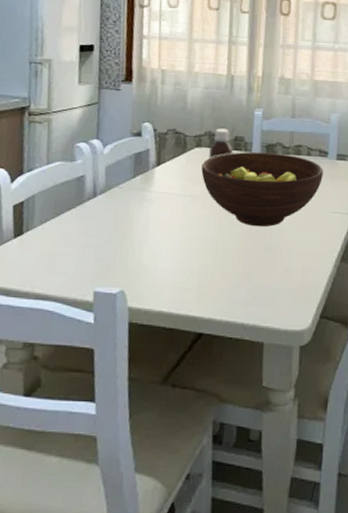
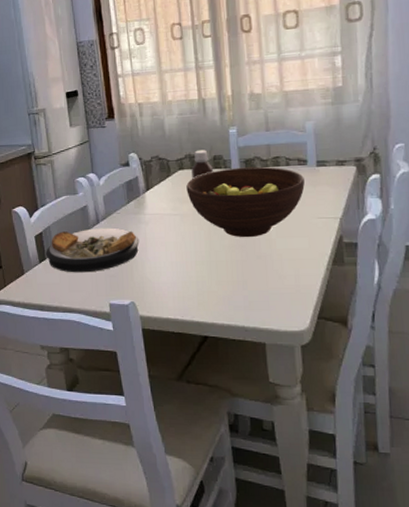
plate: none [24,202,141,254] -> present [46,227,140,273]

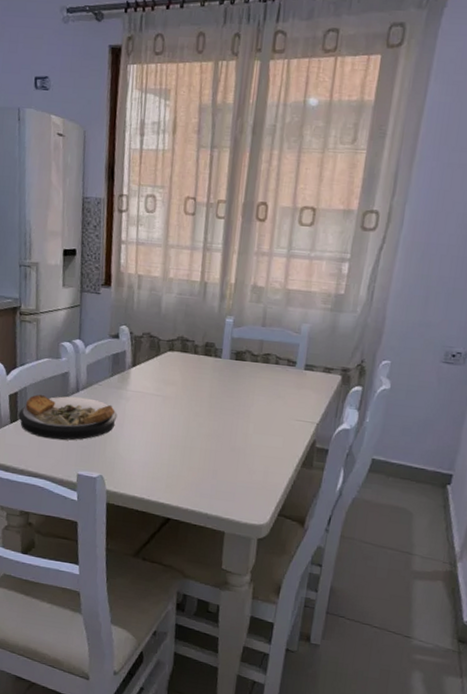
fruit bowl: present [186,166,305,238] -> none [173,357,290,429]
bottle: present [191,150,214,179] -> none [181,334,204,362]

